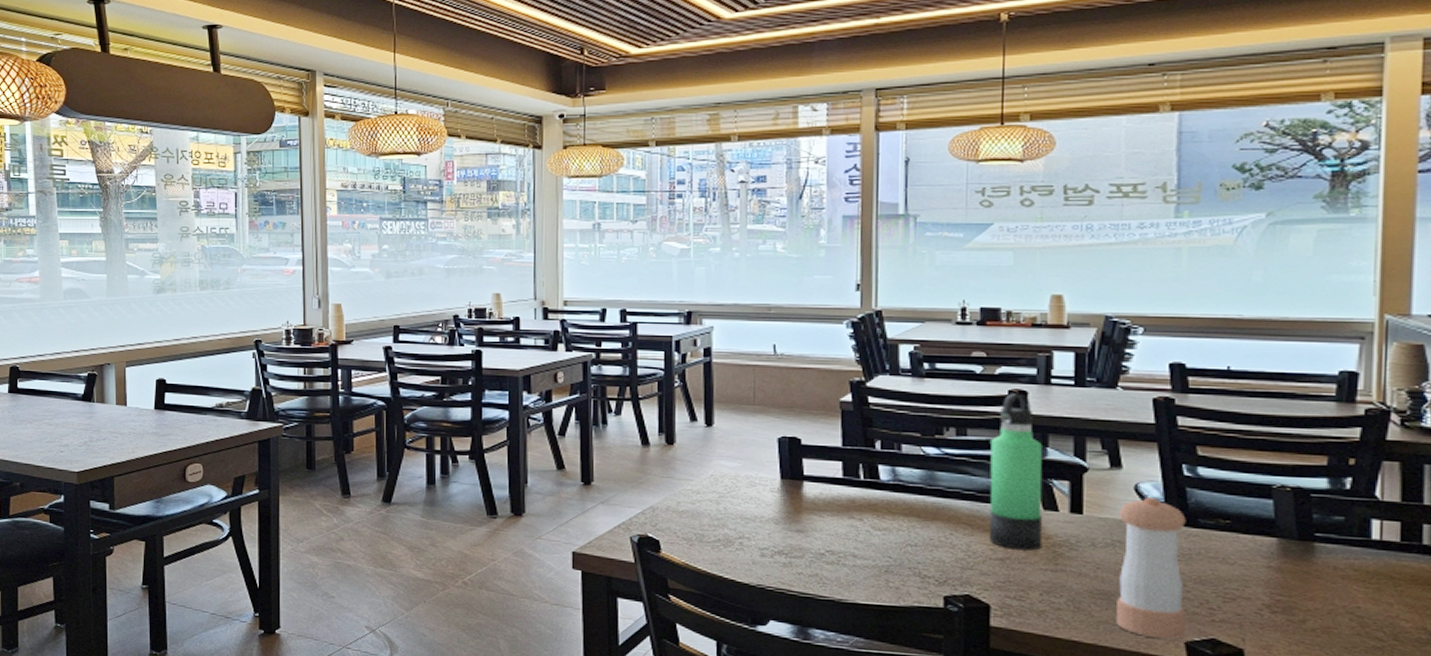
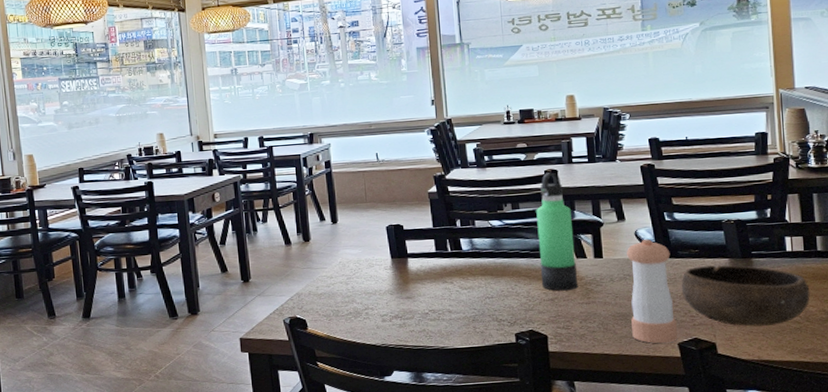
bowl: none [1198,543,1404,638] -> present [681,264,810,327]

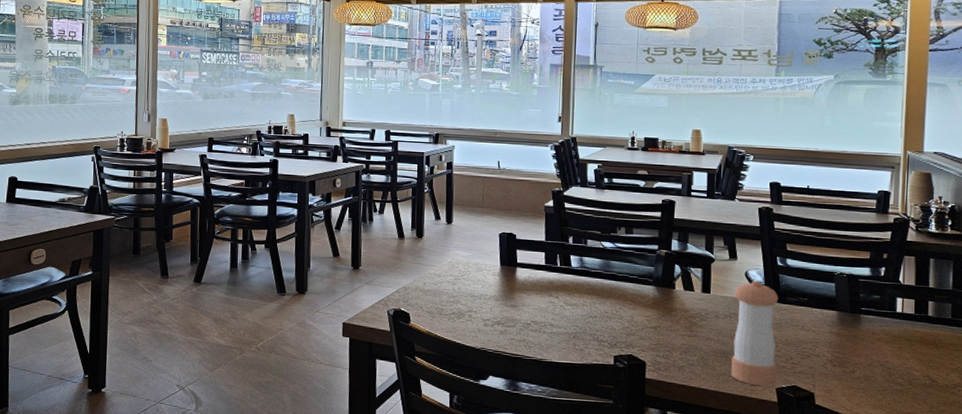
thermos bottle: present [536,172,579,291] -> none [646,202,684,321]
bowl: present [681,264,810,327] -> none [785,315,916,384]

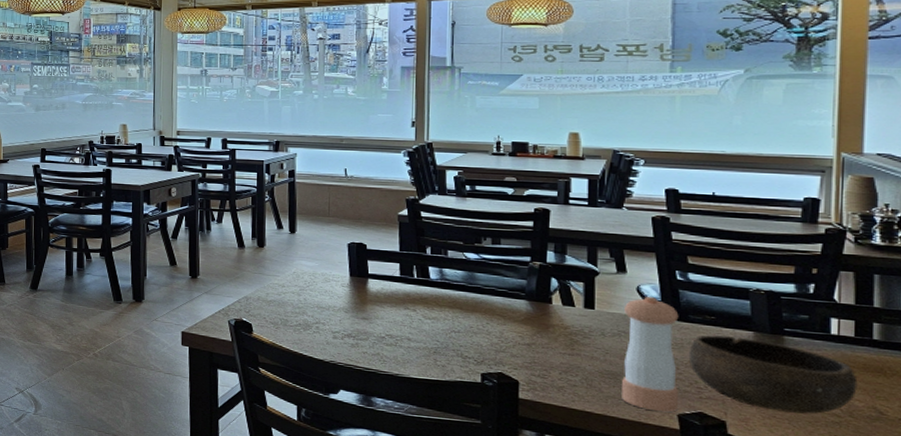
bowl: none [785,315,916,384] -> present [688,335,858,414]

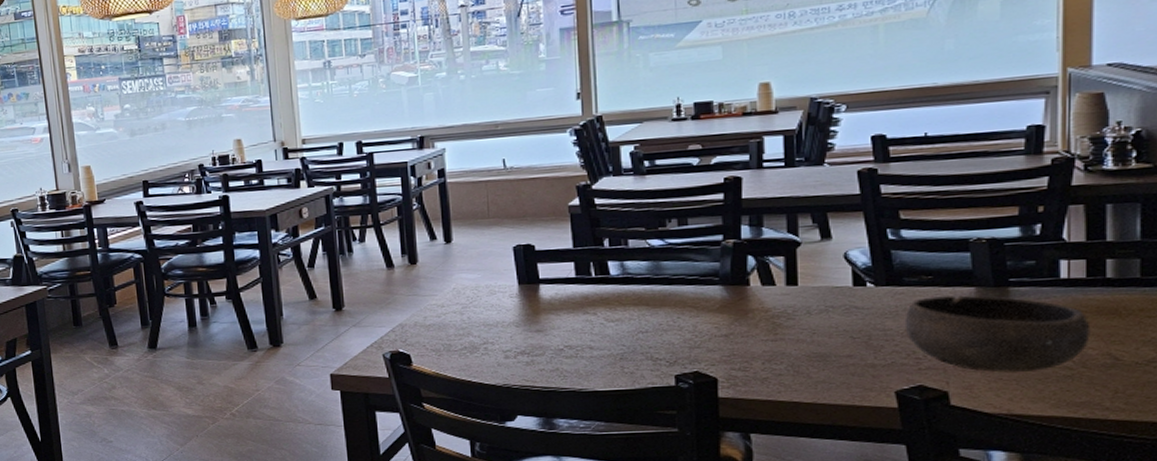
pepper shaker: present [622,296,679,413] -> none [830,262,895,391]

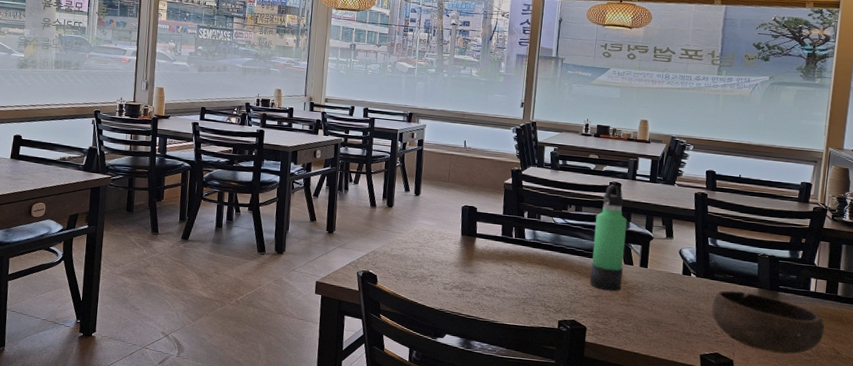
thermos bottle: none [710,180,763,325] -> present [589,184,627,291]

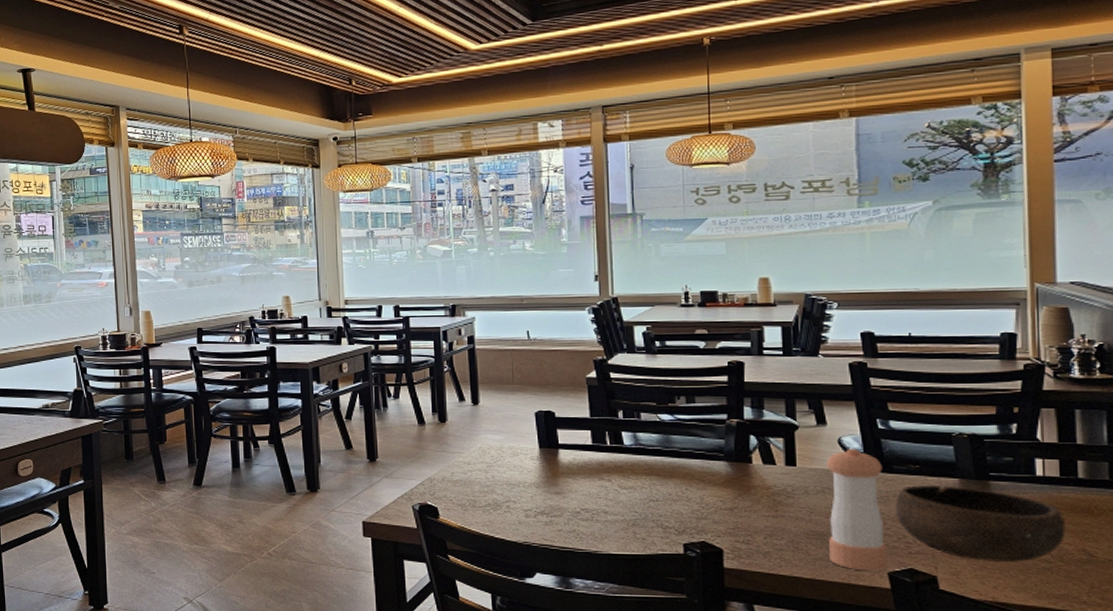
thermos bottle: present [589,184,627,291] -> none [716,364,764,500]
pepper shaker: none [661,258,708,353] -> present [825,448,887,571]

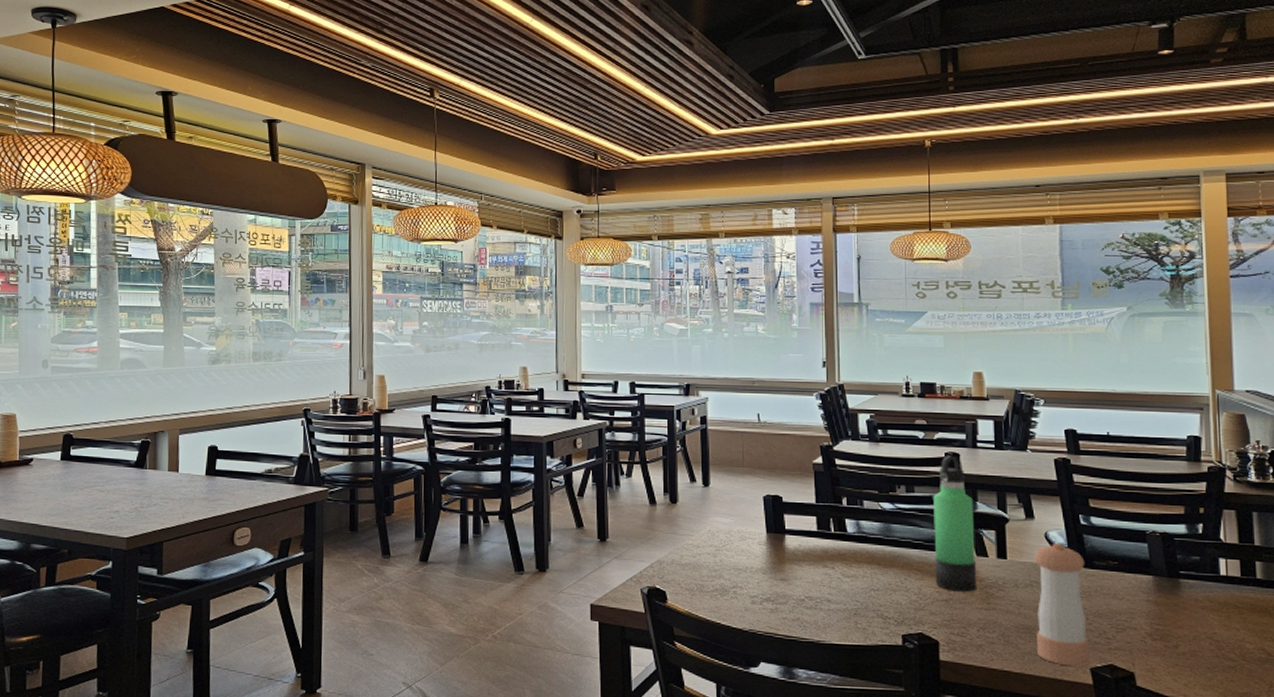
thermos bottle: none [716,364,764,500] -> present [933,455,978,592]
bowl: present [895,485,1066,562] -> none [1096,581,1247,660]

